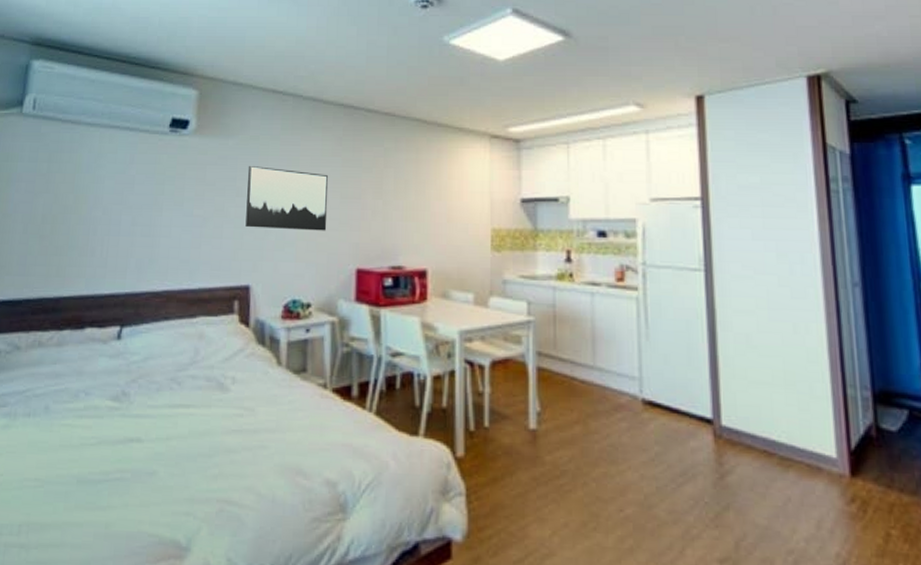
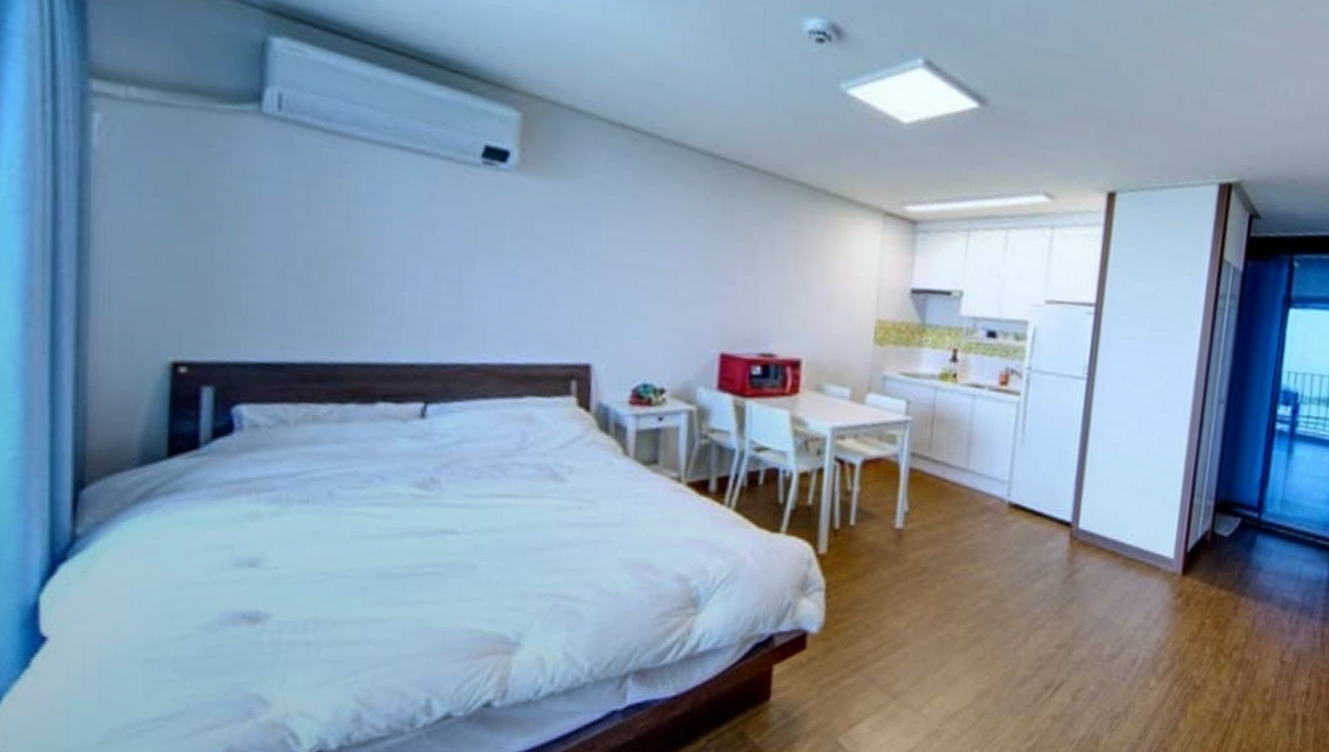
wall art: present [245,165,328,231] -> none [585,218,690,307]

